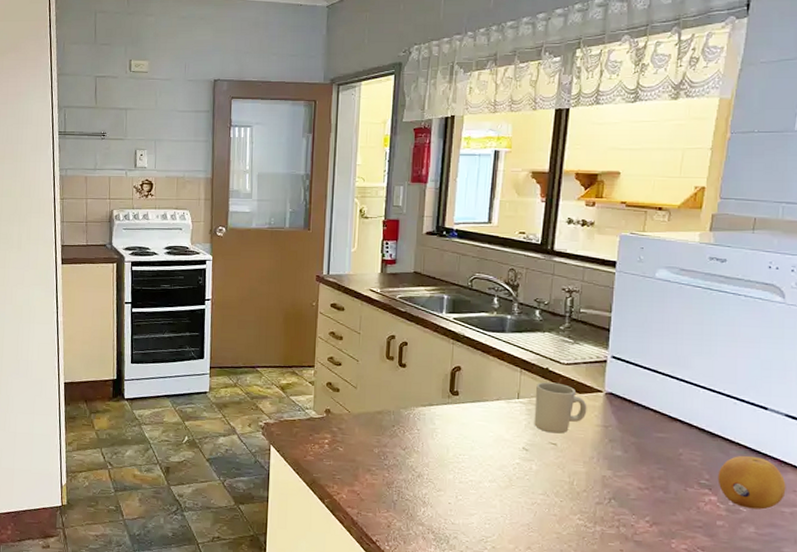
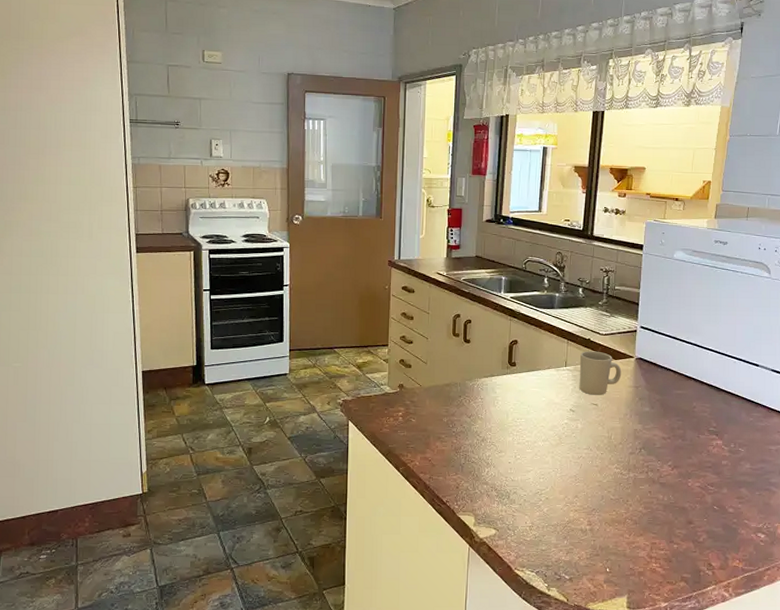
fruit: present [717,455,786,510] -> none [722,405,773,449]

